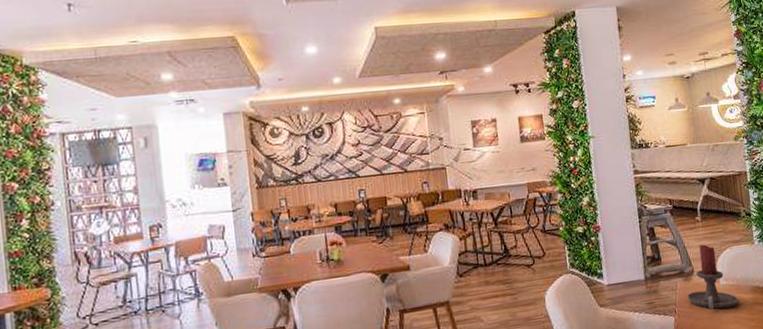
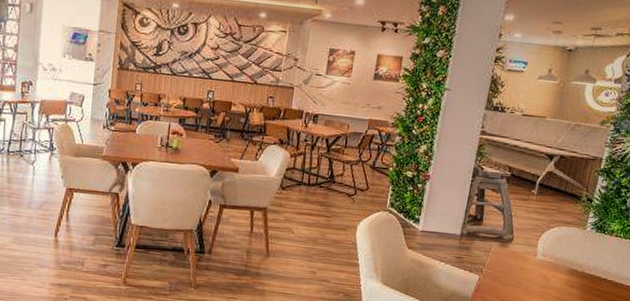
candle holder: present [687,244,739,310] -> none [498,217,551,282]

